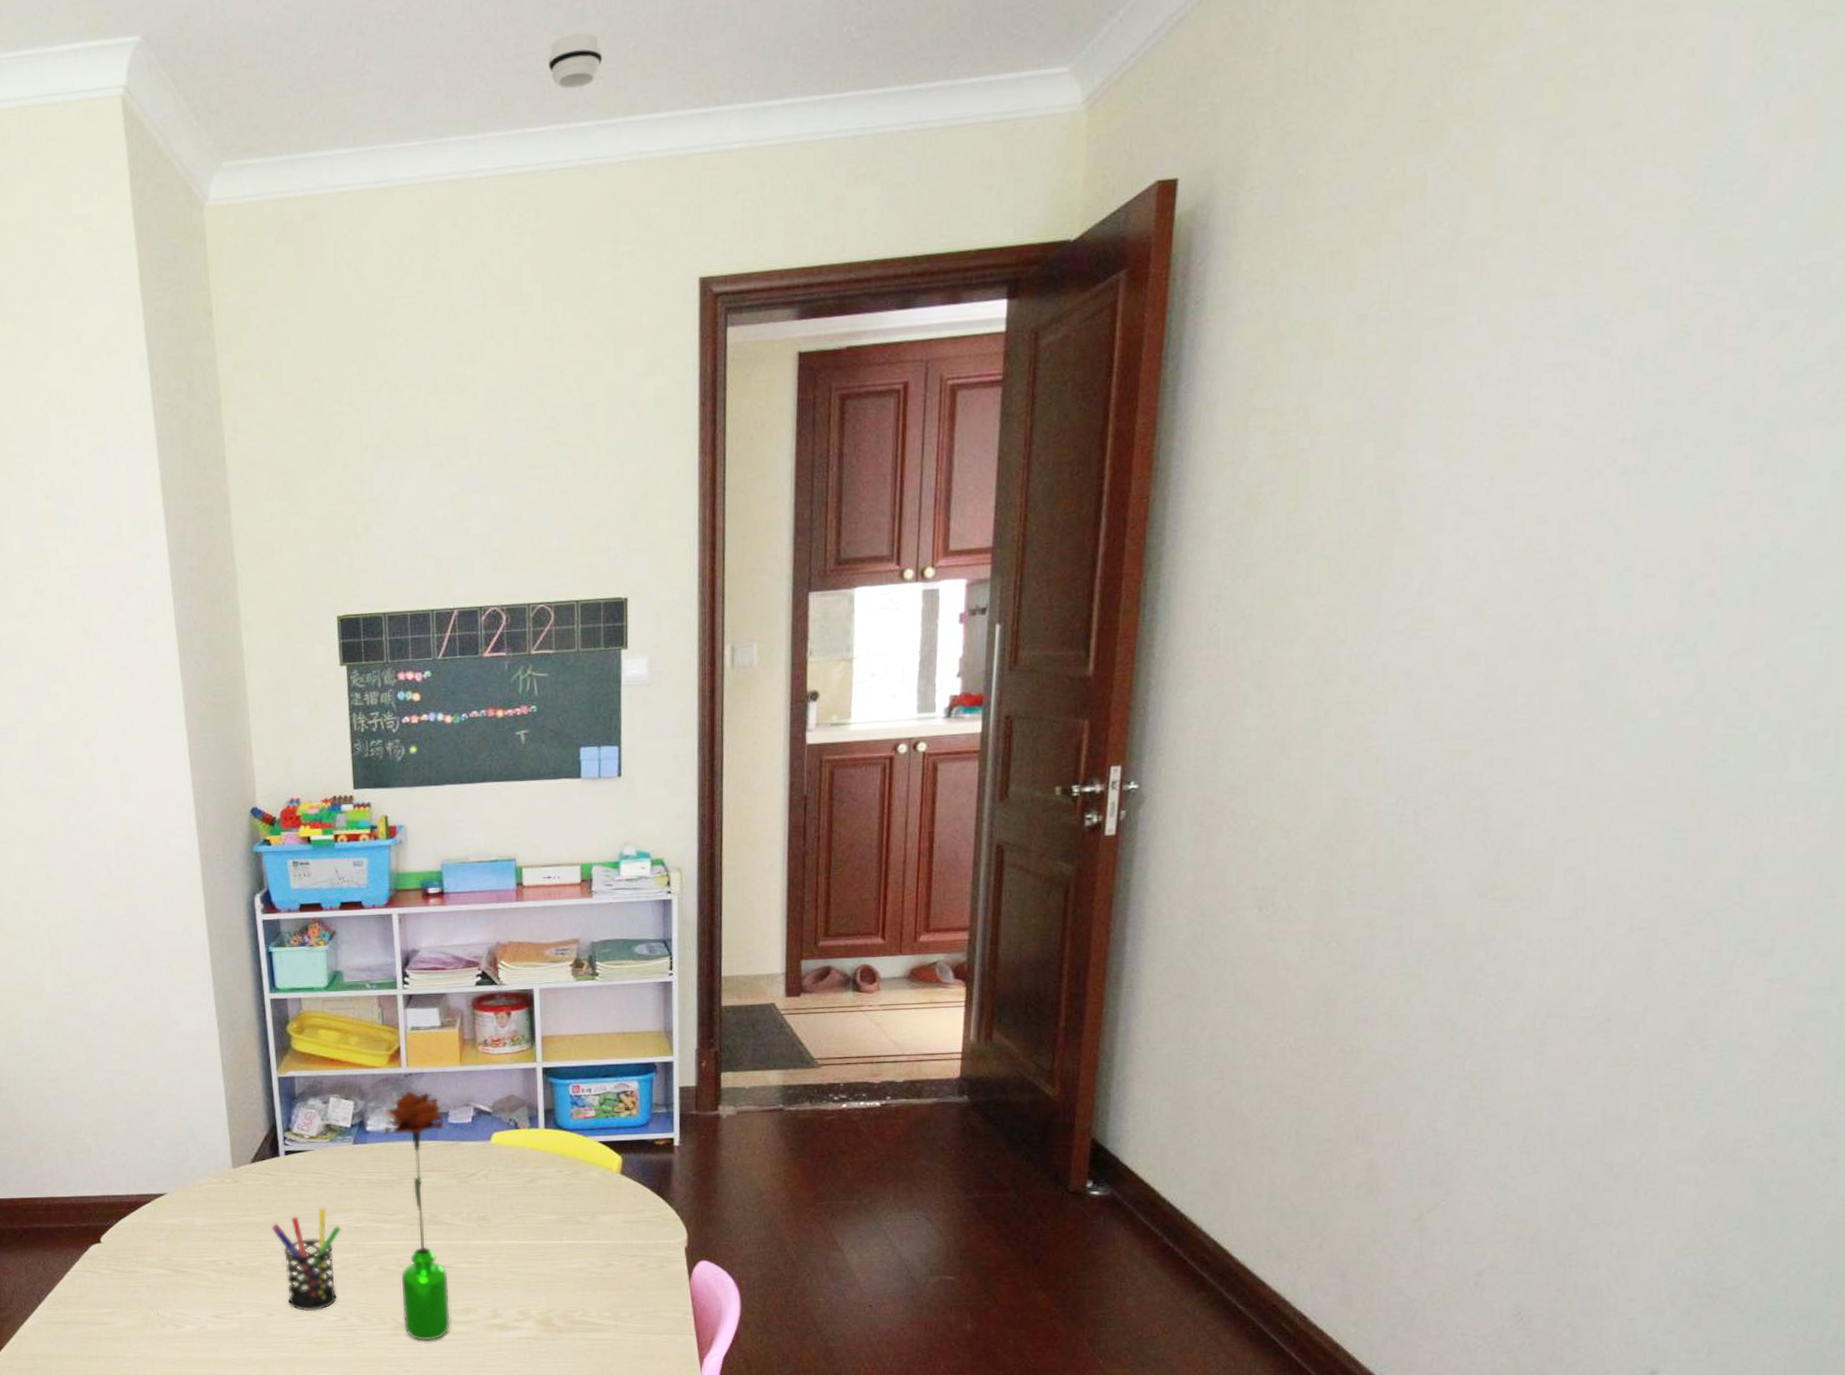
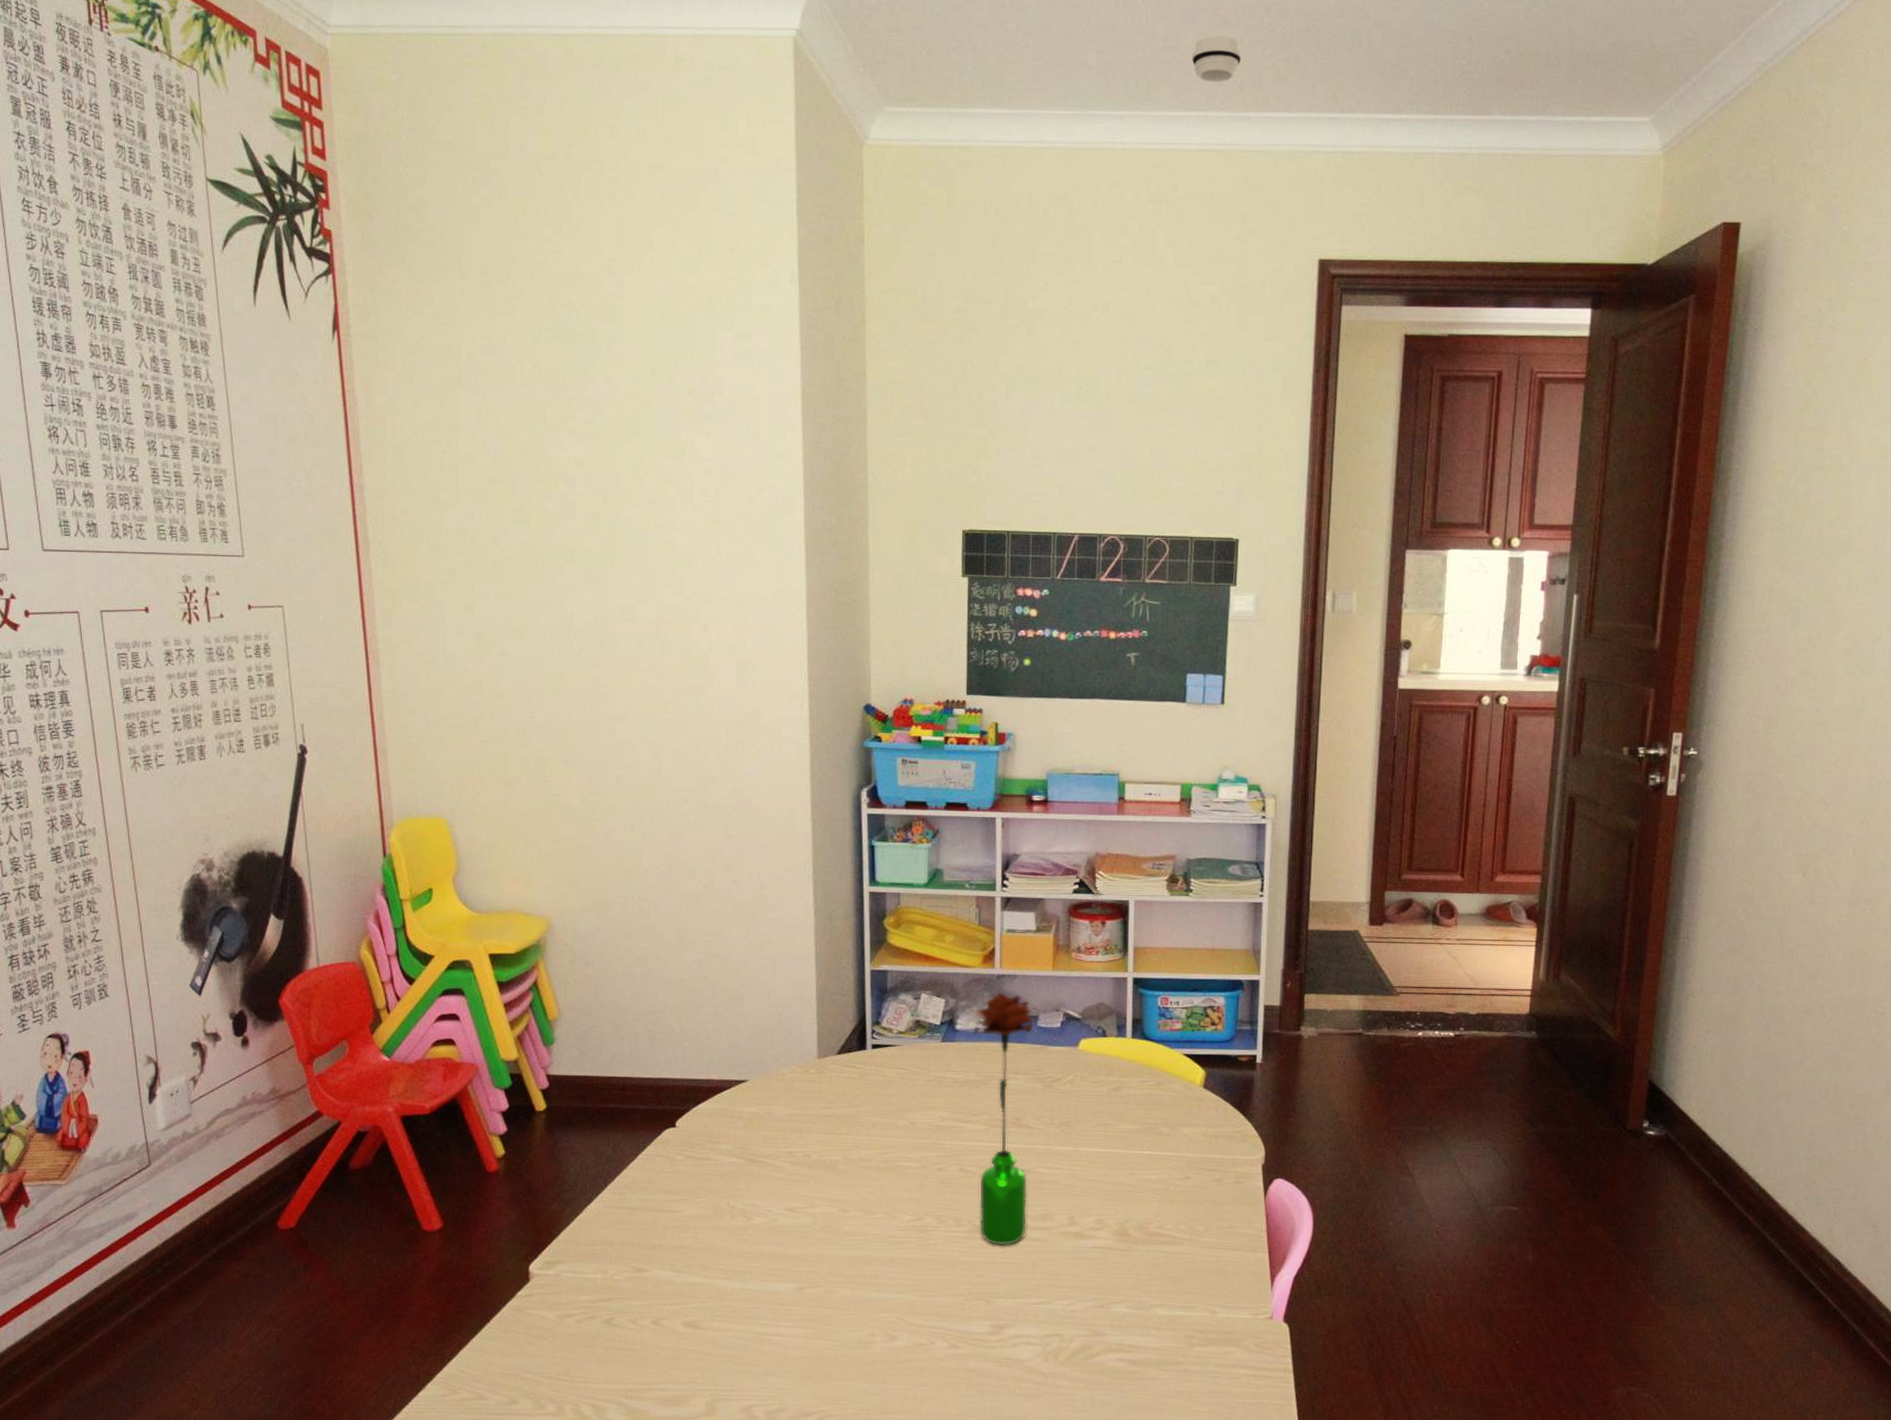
pen holder: present [271,1207,341,1312] -> none [852,1104,923,1210]

